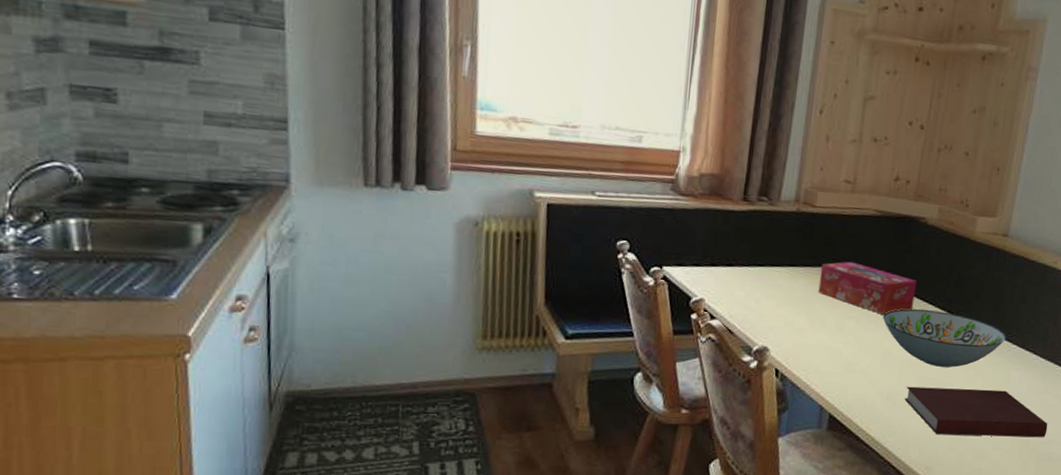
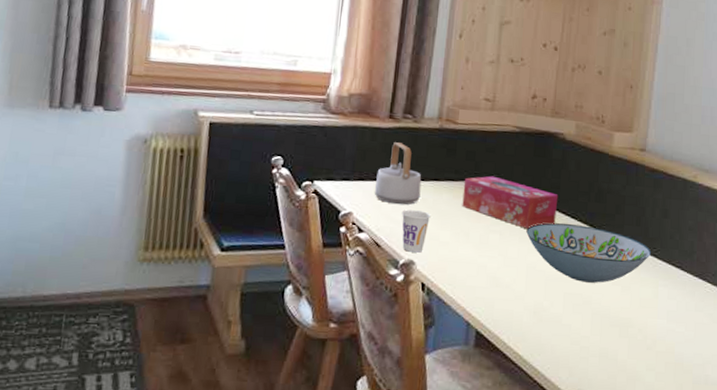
teapot: none [727,226,777,291] -> present [374,142,422,205]
cup: none [755,296,786,339] -> present [401,209,431,253]
notebook: present [904,386,1048,438] -> none [551,302,702,359]

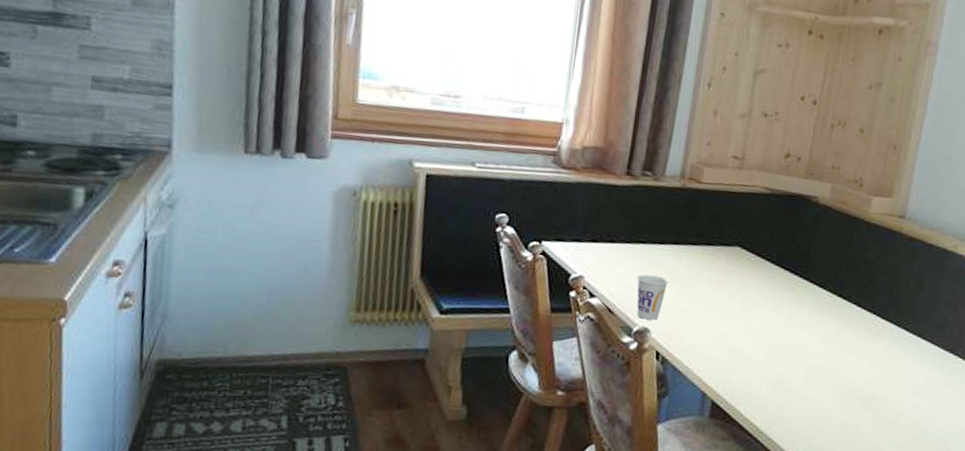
teapot: present [374,142,422,205] -> none [607,201,660,269]
tissue box: present [462,176,558,229] -> none [703,240,807,298]
decorative bowl: present [526,223,651,283] -> none [770,292,902,356]

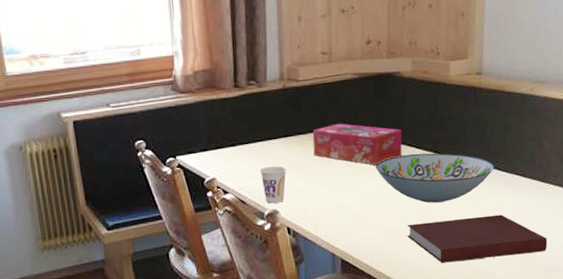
tissue box: none [703,240,807,298] -> present [312,123,402,165]
decorative bowl: none [770,292,902,356] -> present [376,153,494,203]
notebook: none [792,374,946,434] -> present [407,214,547,263]

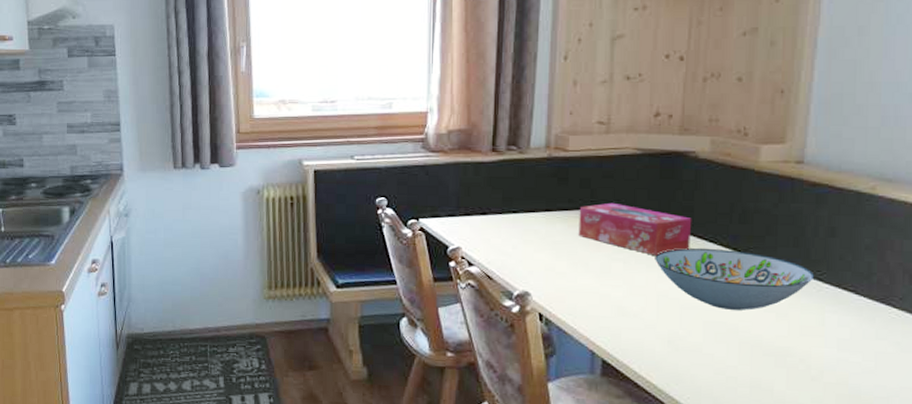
cup: present [259,166,287,203] -> none [512,242,545,284]
notebook: present [407,214,547,263] -> none [689,331,885,391]

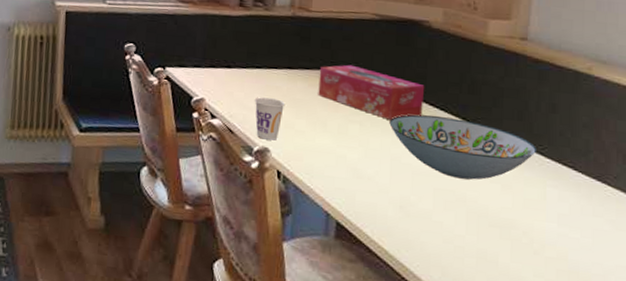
cup: none [512,242,545,284] -> present [254,97,286,141]

